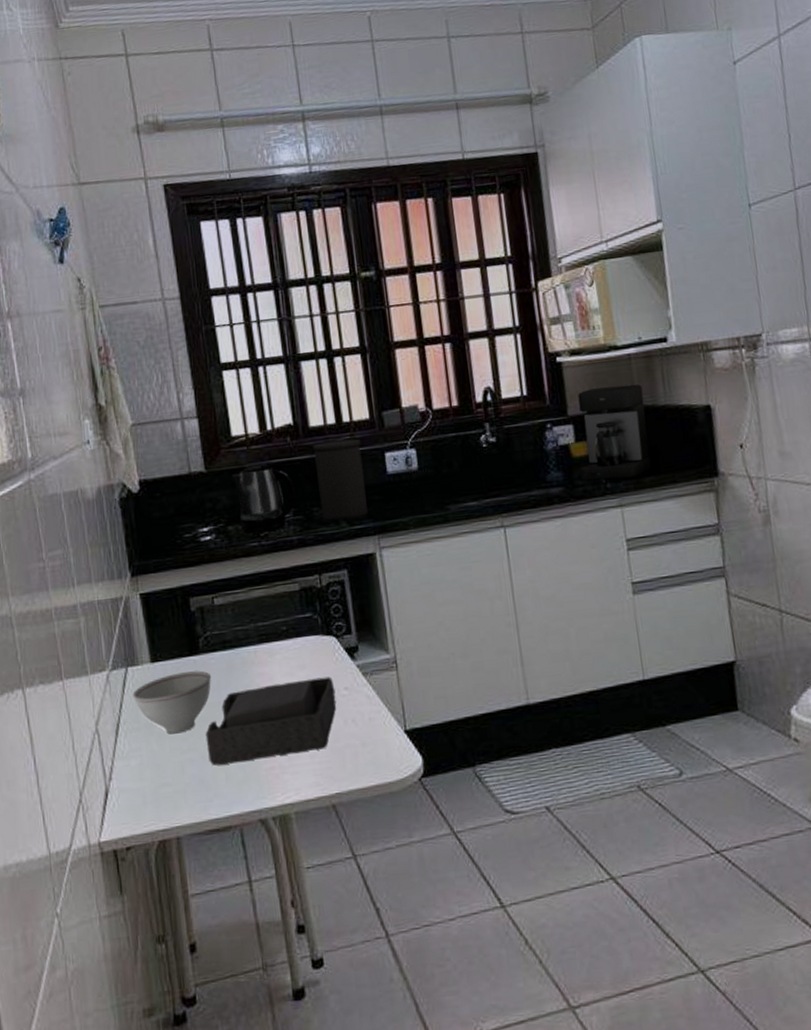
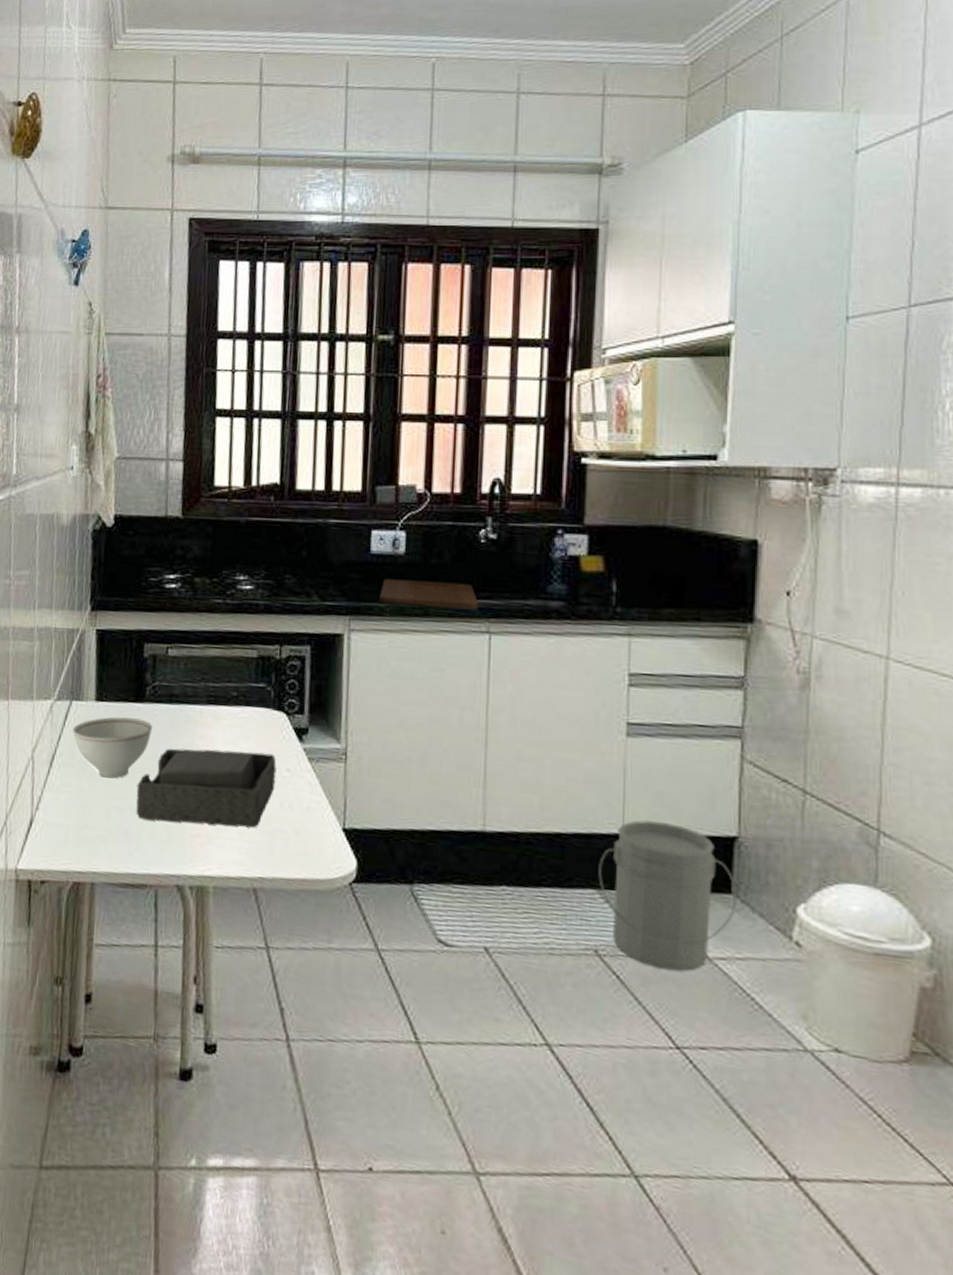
kettle: present [232,465,297,534] -> none [208,519,272,592]
canister: present [312,439,368,521] -> none [293,508,348,594]
cutting board: none [402,486,491,519] -> present [379,578,479,610]
coffee maker: present [577,383,652,481] -> none [588,499,678,607]
bucket: none [628,661,744,788] -> present [598,820,737,971]

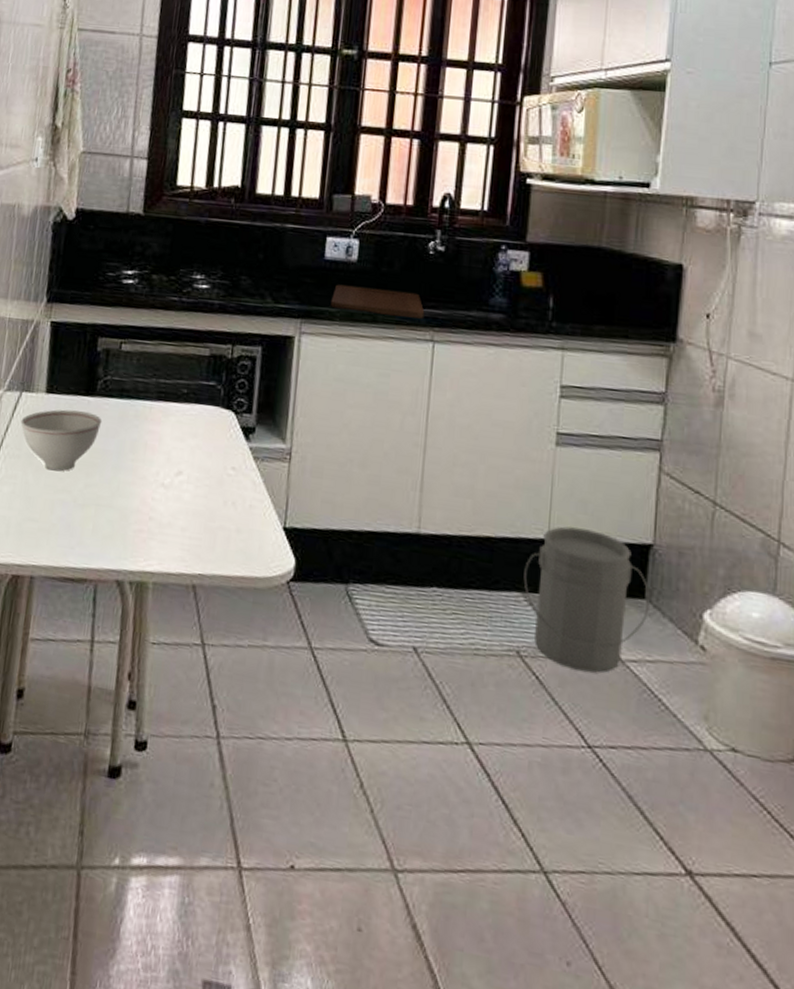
napkin holder: present [136,748,277,828] -> none [80,442,223,525]

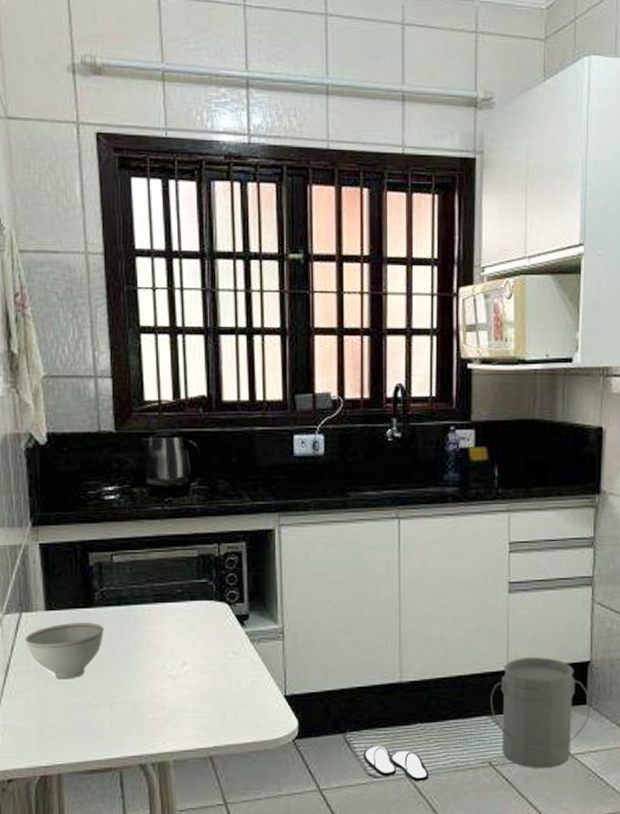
kettle: none [165,219,230,290] -> present [142,431,204,498]
cutting board: present [331,284,425,319] -> none [304,477,389,500]
slippers: none [365,605,442,660] -> present [363,746,429,781]

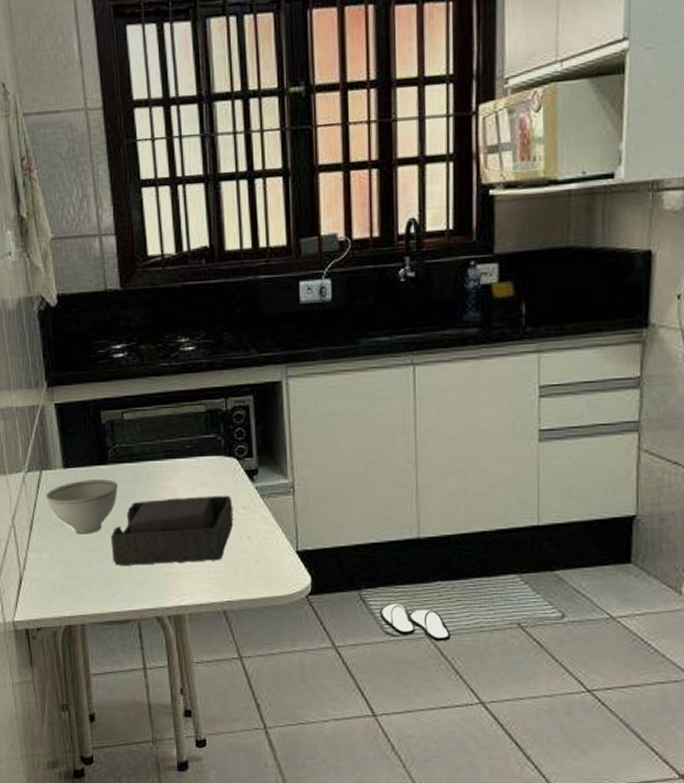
napkin holder: none [94,640,223,712] -> present [110,495,234,566]
kettle: present [142,431,204,498] -> none [147,286,209,354]
bucket: present [490,657,590,768] -> none [518,511,635,631]

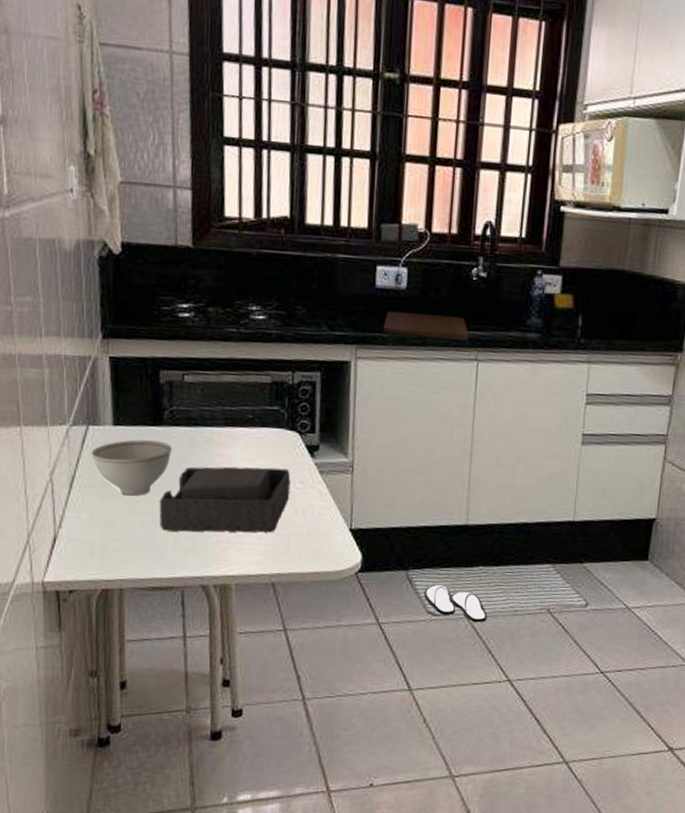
cutting board: none [312,321,402,349] -> present [383,311,469,341]

